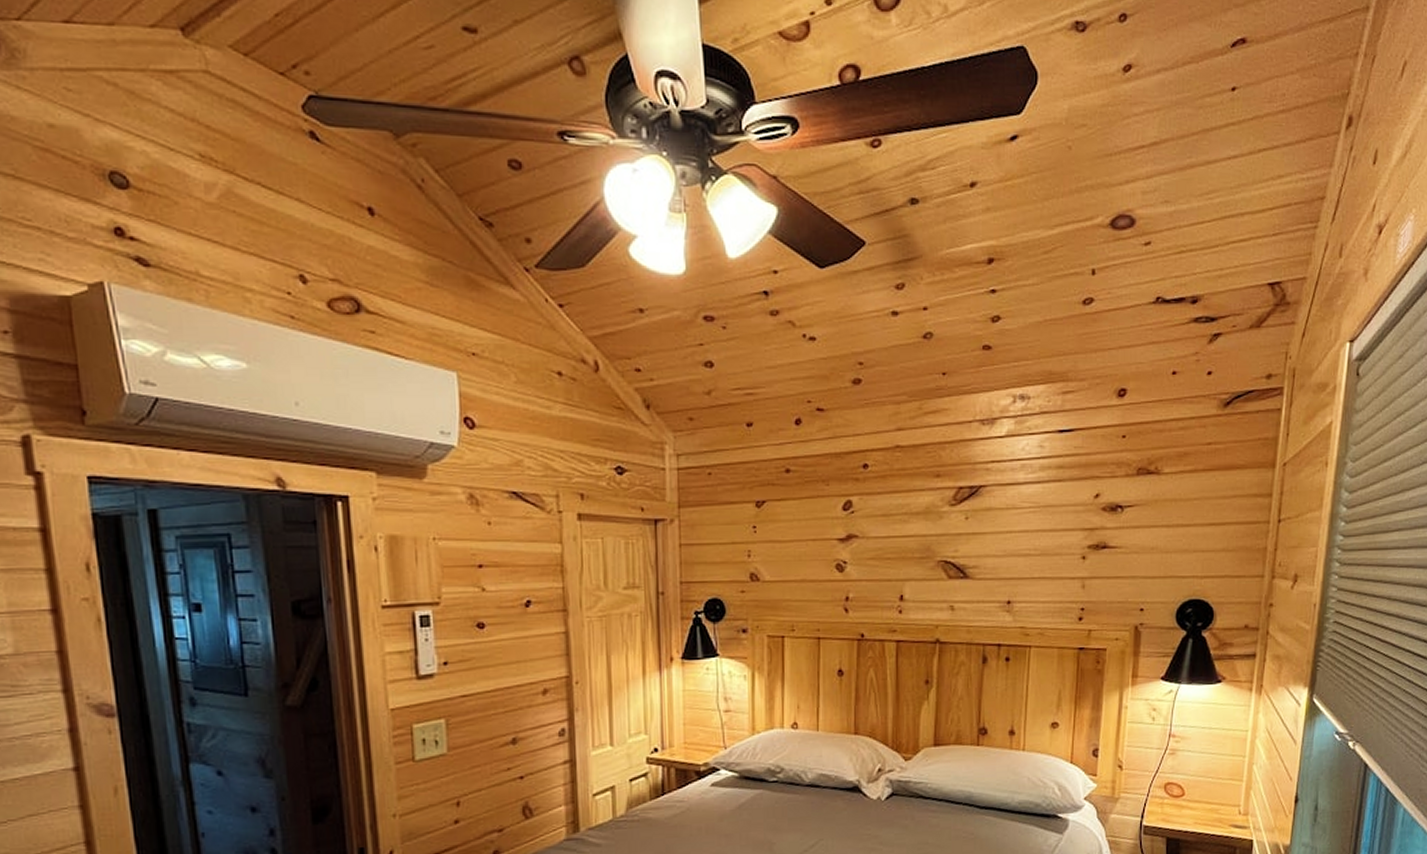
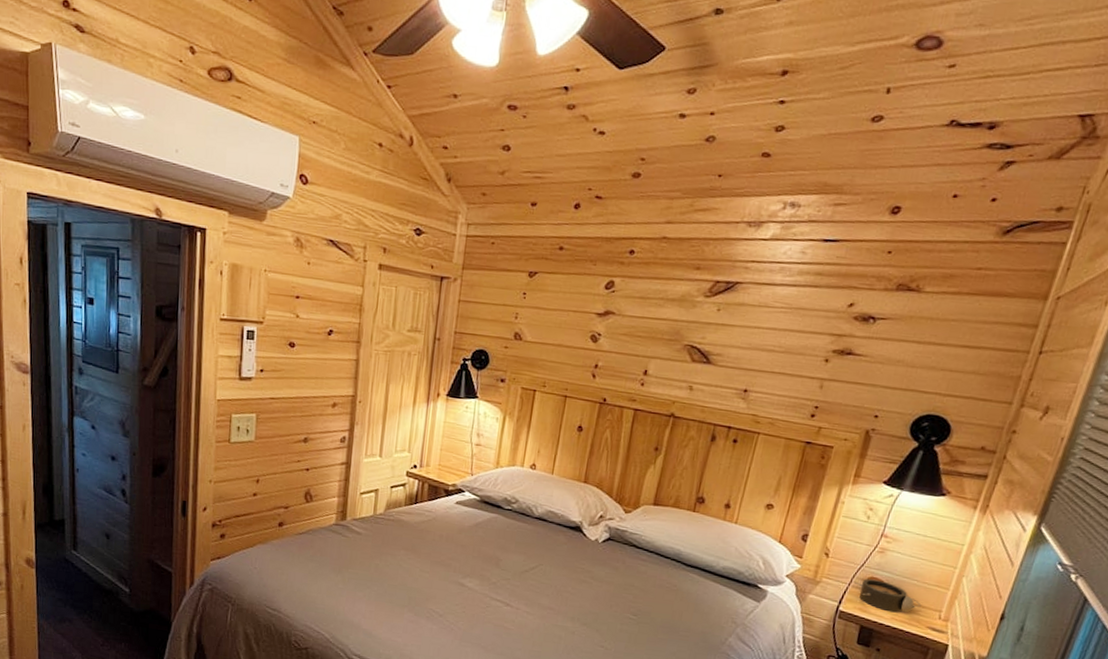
alarm clock: none [1152,784,1220,817] -> present [854,579,921,613]

